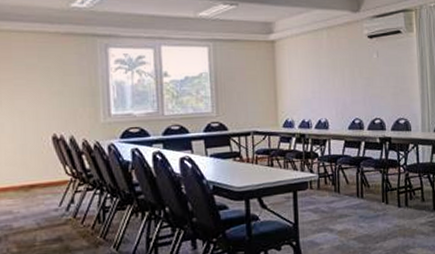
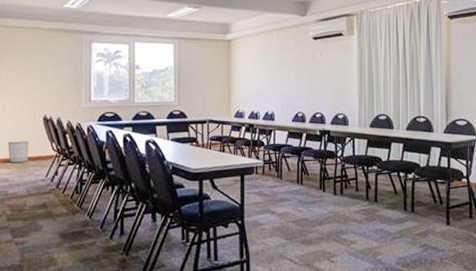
waste bin: none [10,165,37,191] -> present [8,141,29,162]

